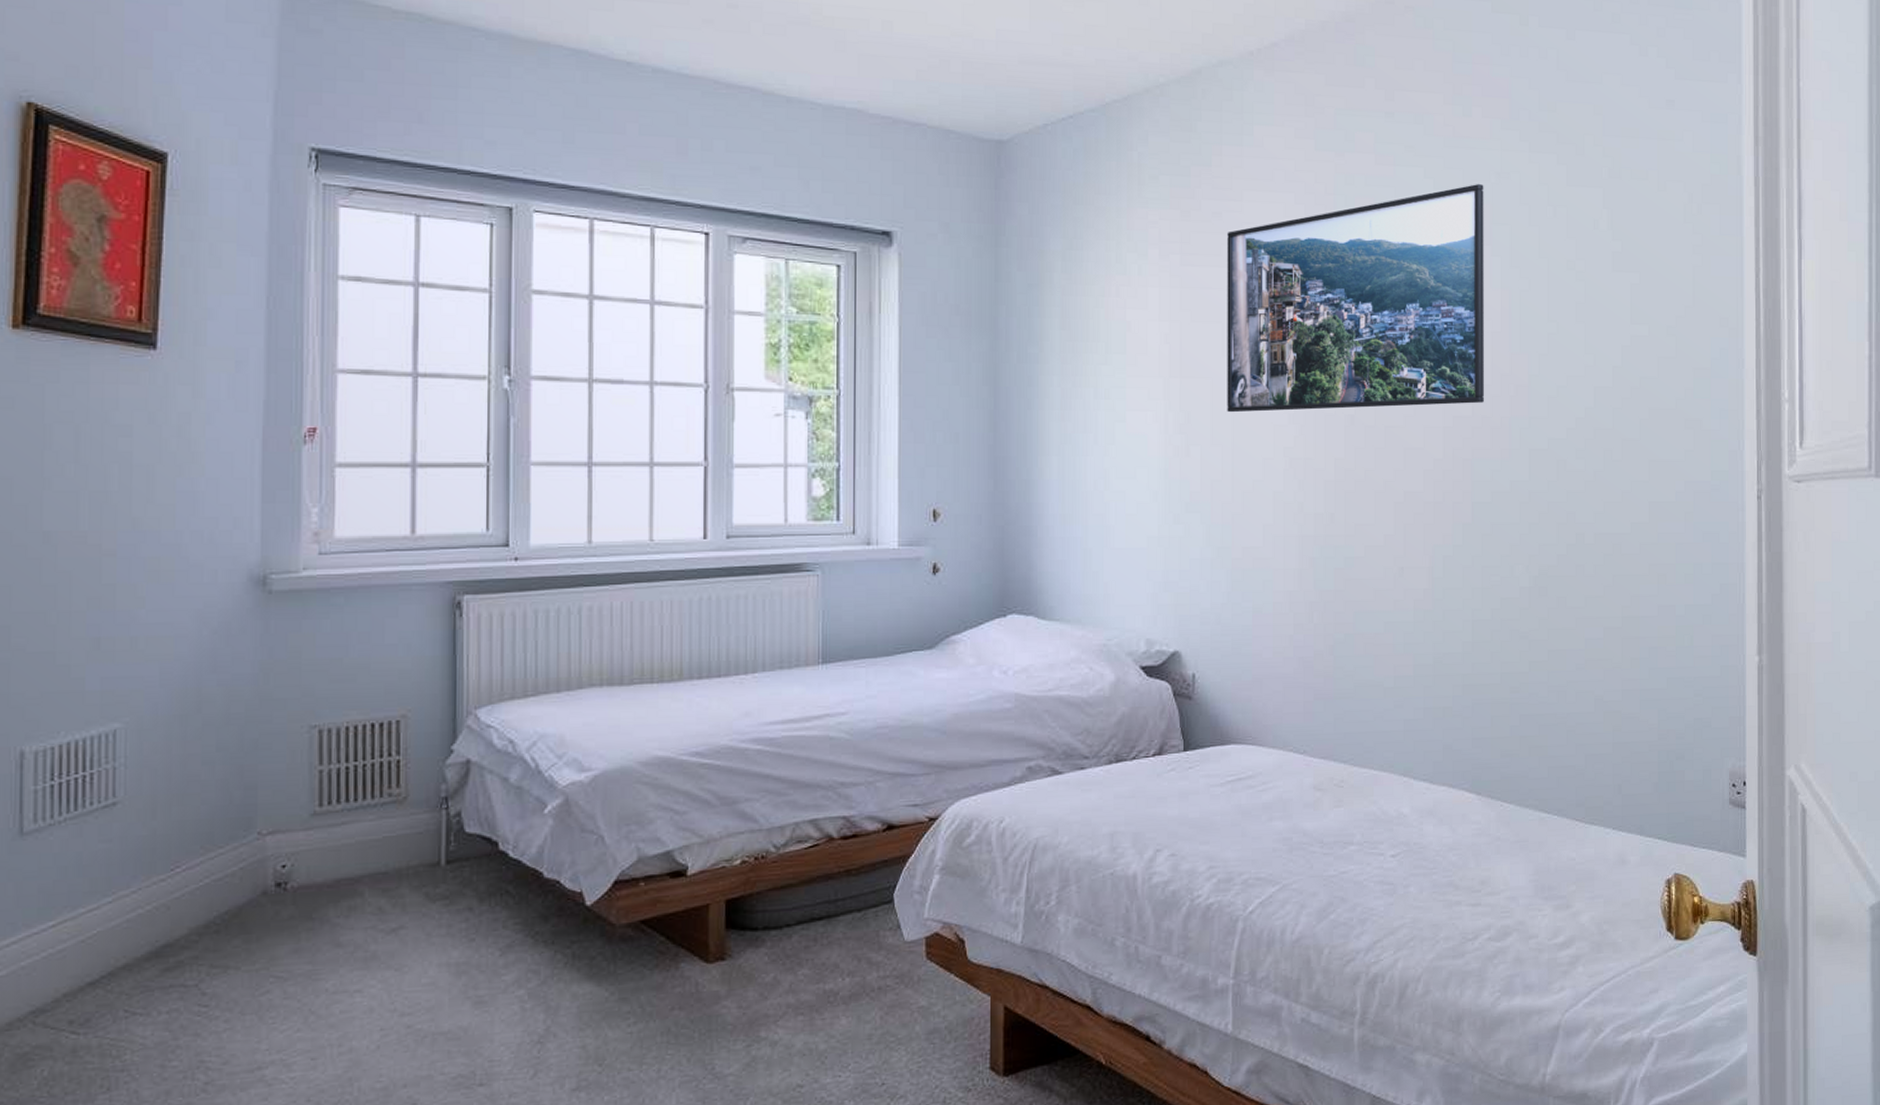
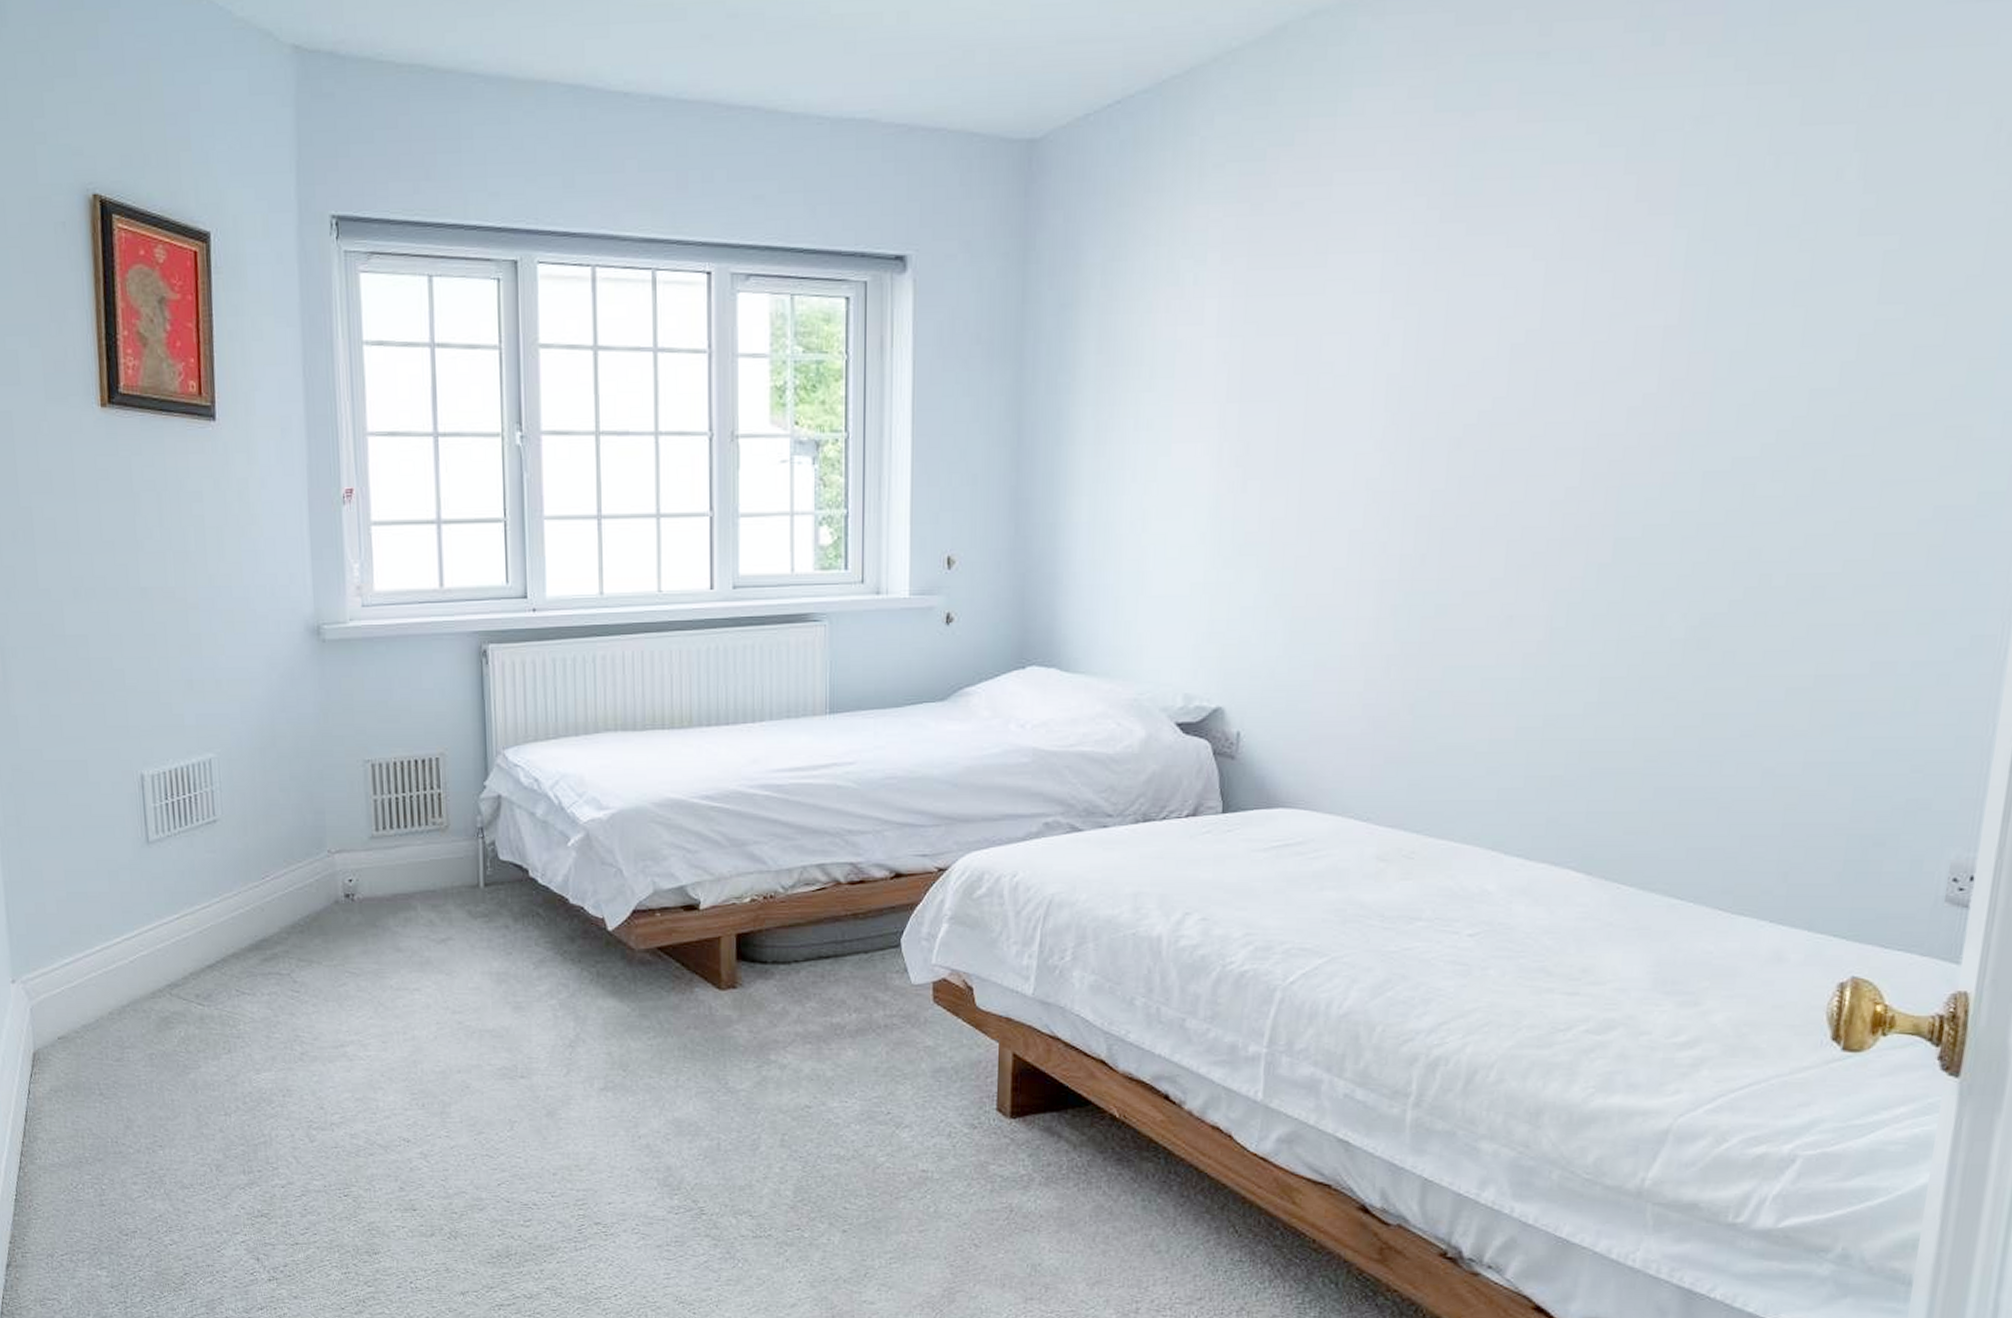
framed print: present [1227,183,1484,413] -> none [1296,133,1673,441]

